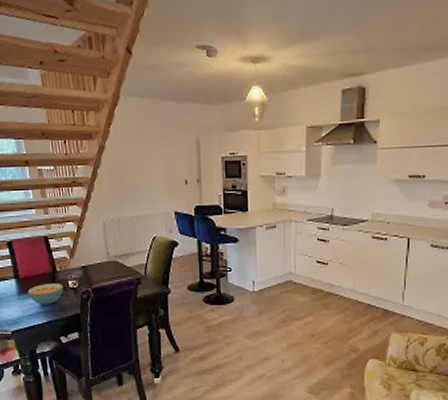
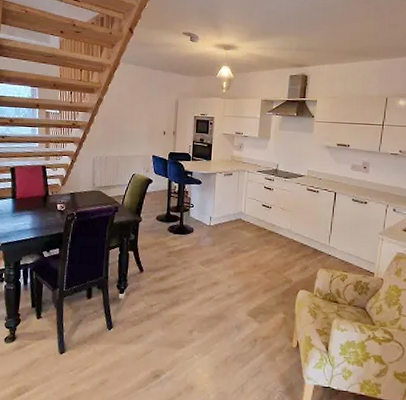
cereal bowl: present [27,284,63,305] -> none [21,205,52,223]

